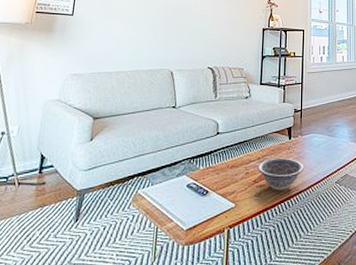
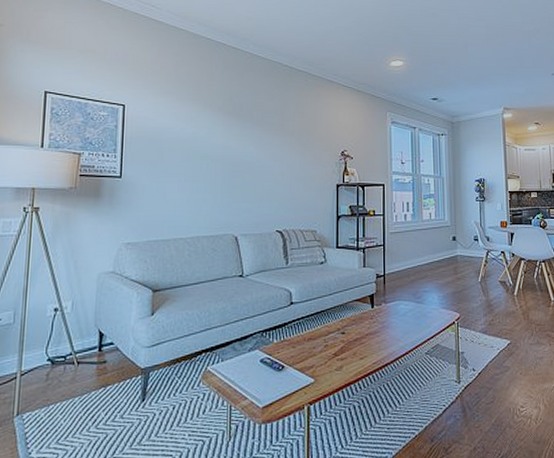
decorative bowl: present [258,157,304,190] -> none [338,328,390,364]

